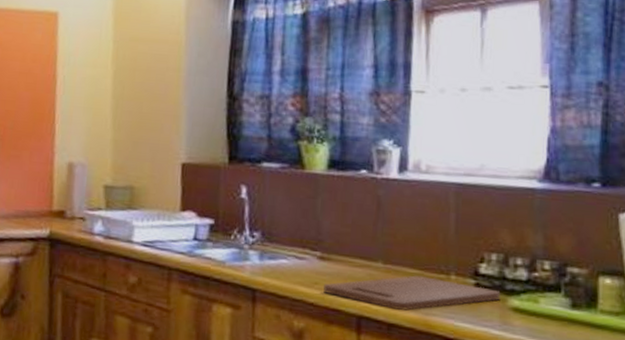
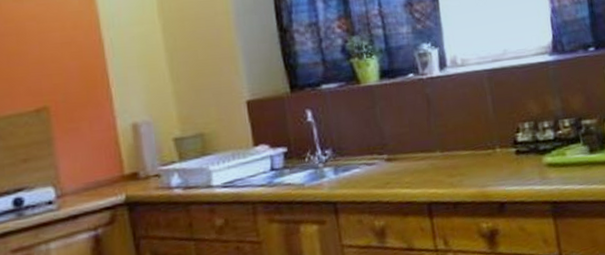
cutting board: present [323,275,501,311] -> none [394,152,537,190]

